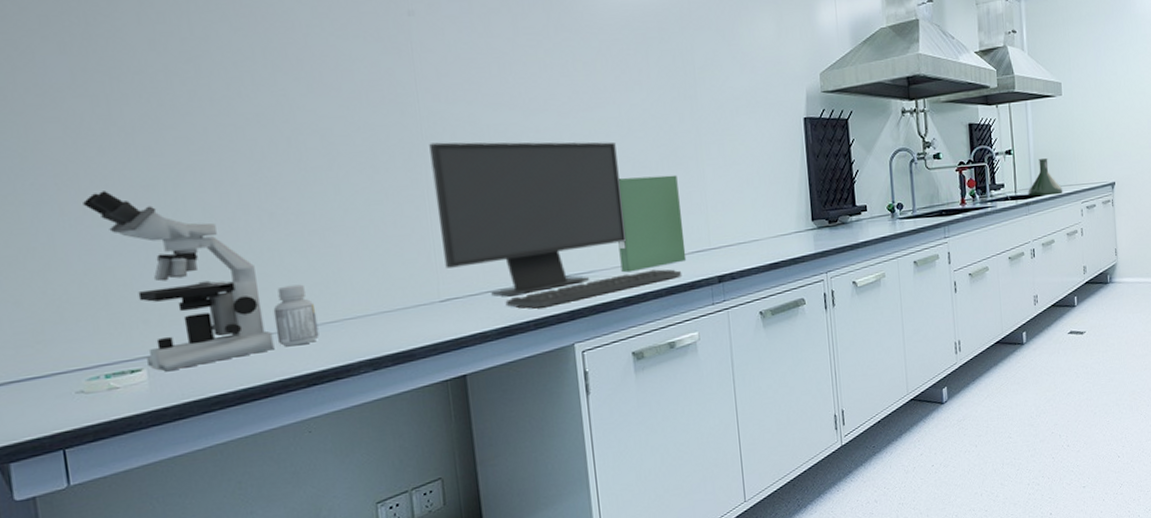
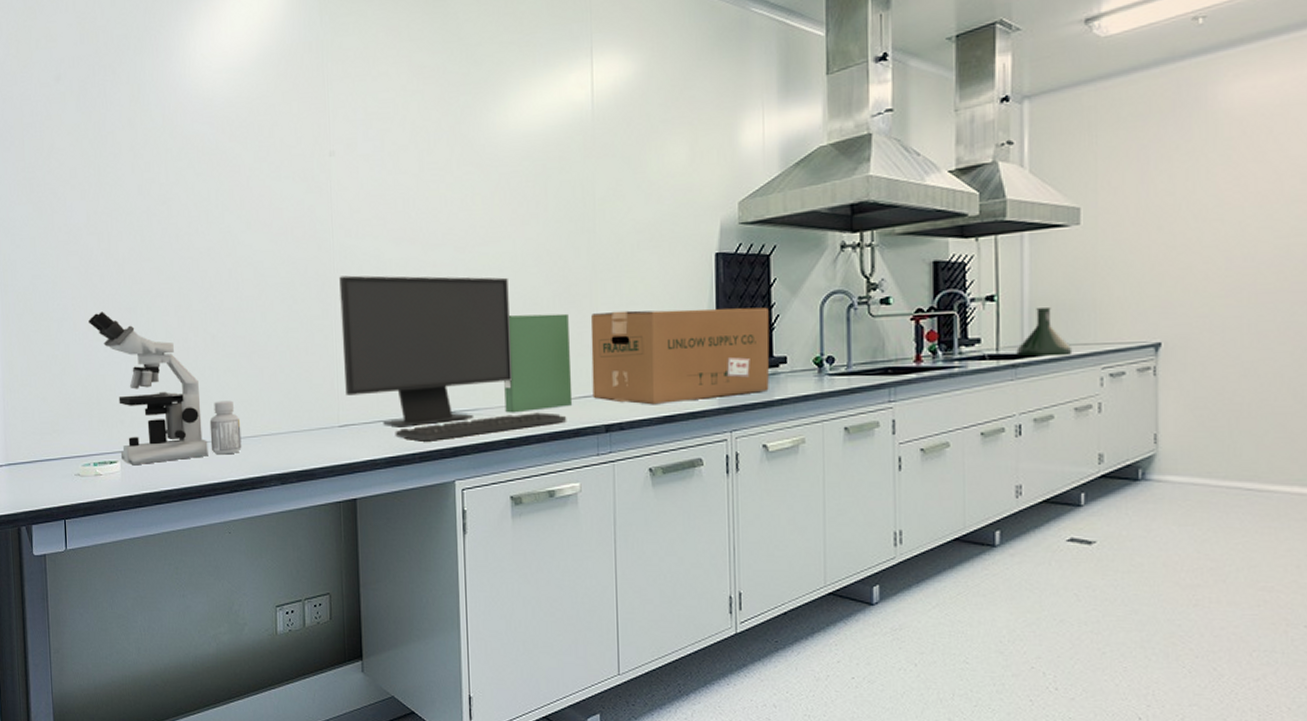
box: none [698,164,855,255] -> present [590,307,770,405]

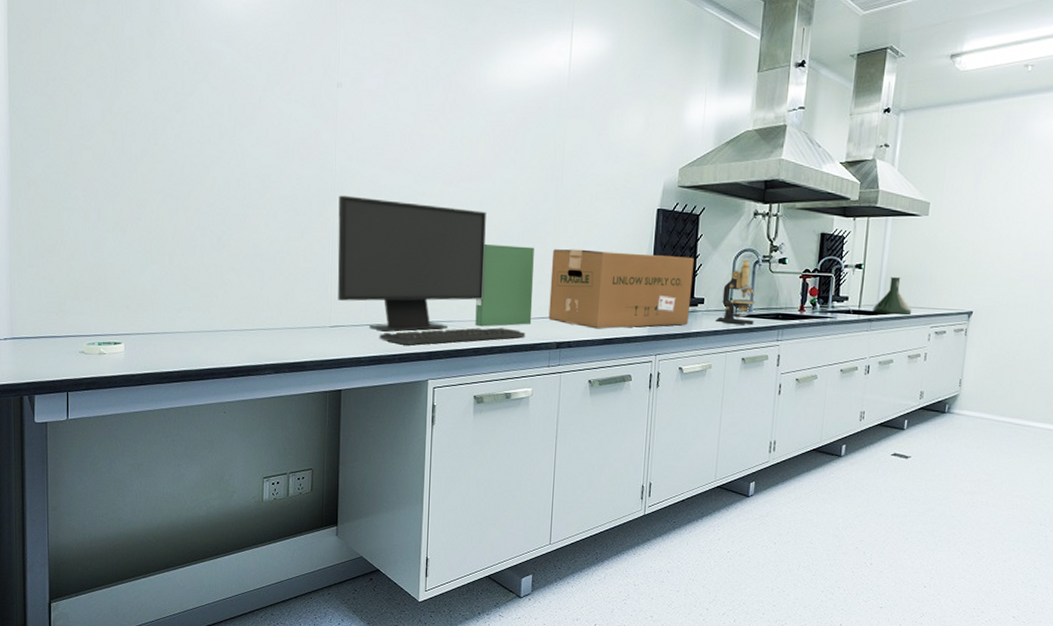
microscope: present [88,311,208,466] -> none [99,205,209,348]
medicine bottle: present [209,400,242,455] -> none [211,295,241,344]
microscope: none [804,304,856,387] -> present [715,260,756,326]

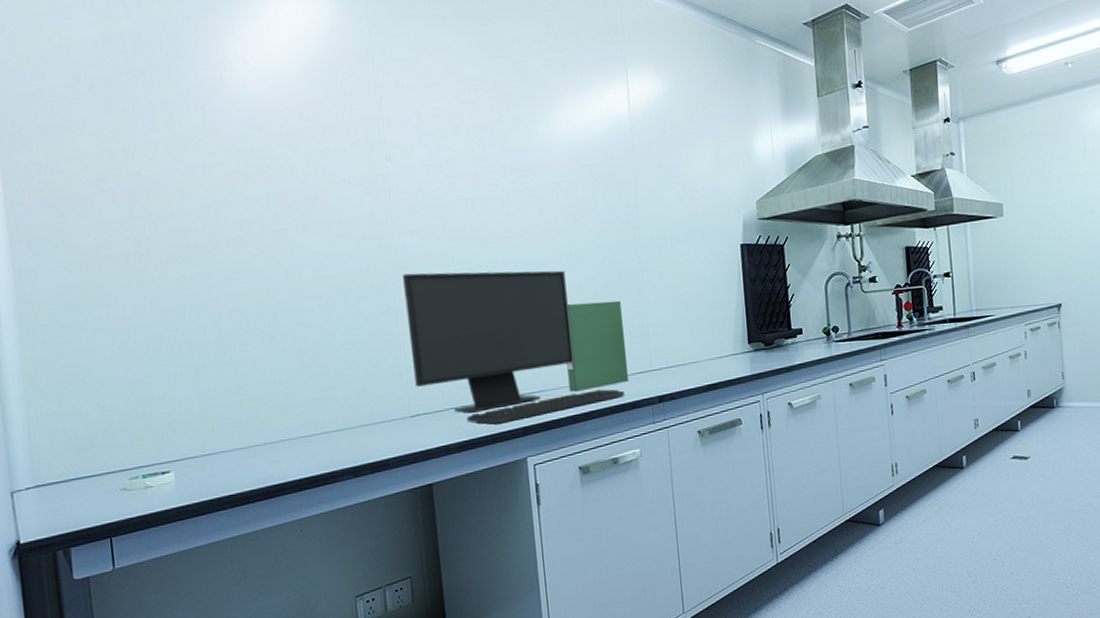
box: present [548,249,694,329] -> none [640,288,790,377]
microscope: present [715,260,756,326] -> none [817,283,856,352]
flask: present [872,277,912,316] -> none [967,280,1005,319]

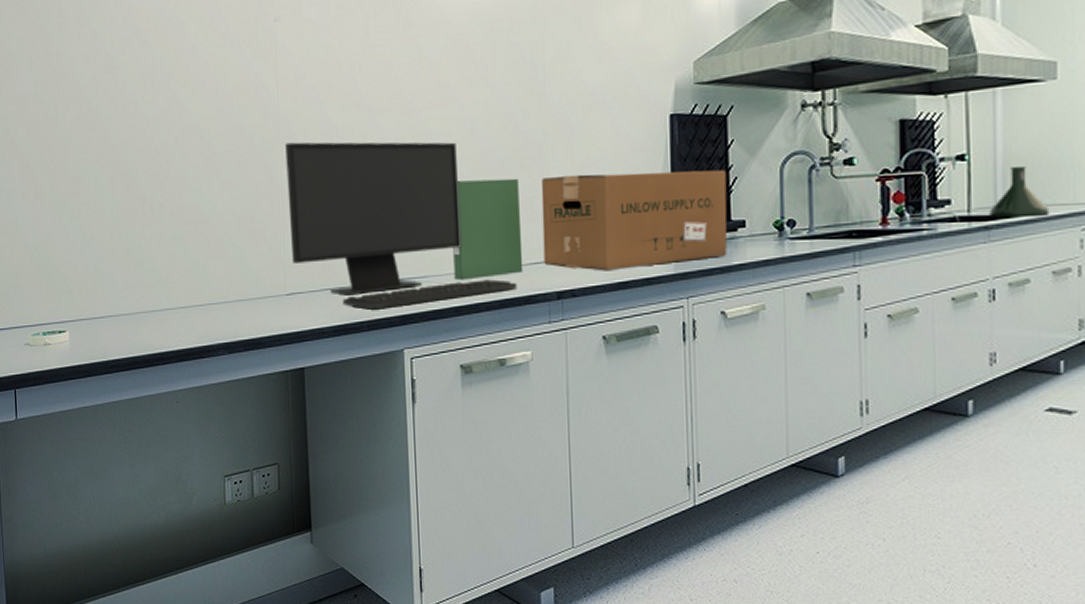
box: none [640,288,790,377] -> present [541,169,728,271]
flask: none [967,280,1005,319] -> present [989,167,1050,219]

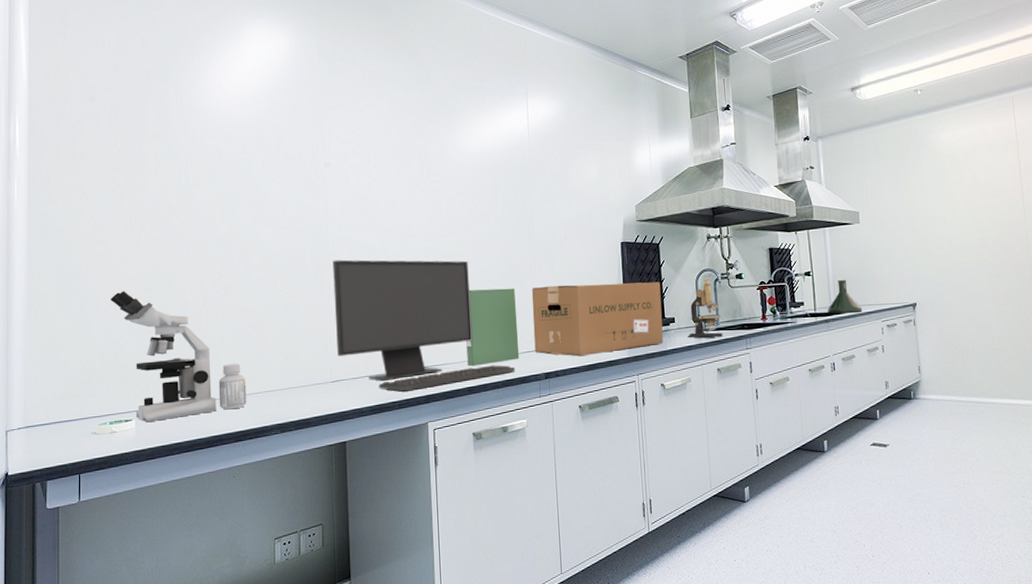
microscope: none [37,181,156,335] -> present [111,291,217,423]
medicine bottle: none [157,269,189,324] -> present [218,363,247,410]
microscope: none [764,165,818,251] -> present [688,279,723,339]

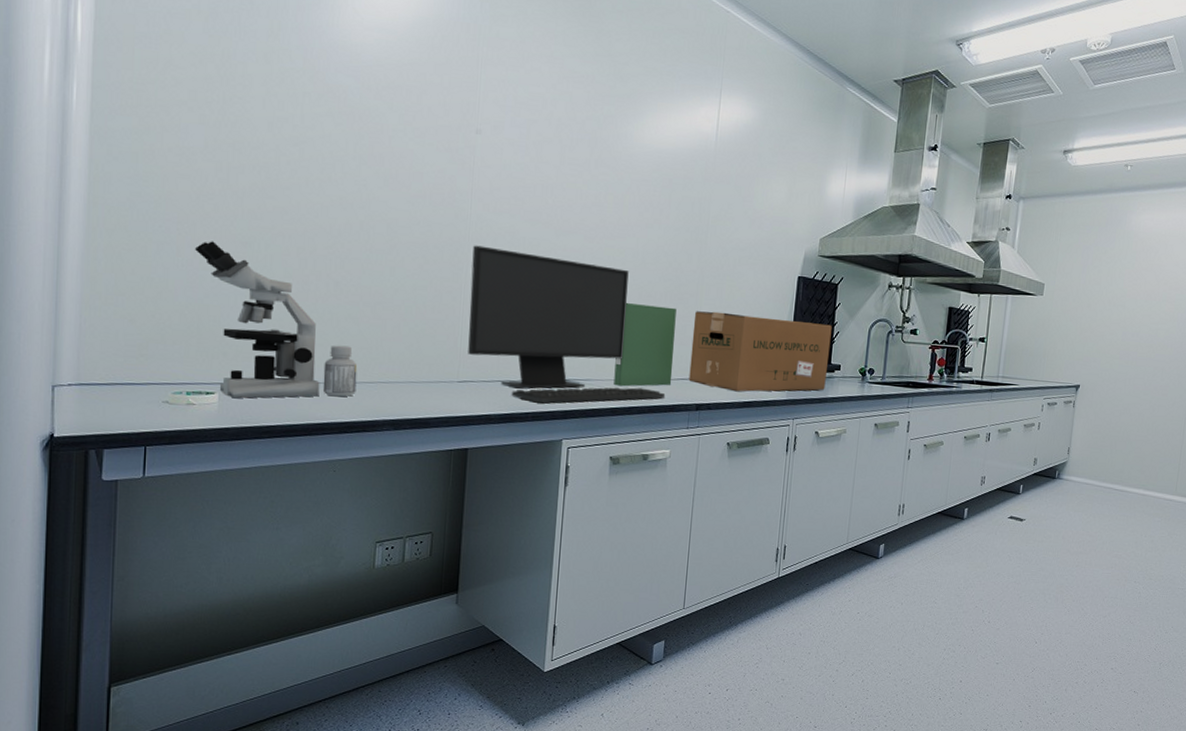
microscope: present [688,279,723,339] -> none [851,329,889,393]
flask: present [827,280,863,315] -> none [993,351,1028,388]

